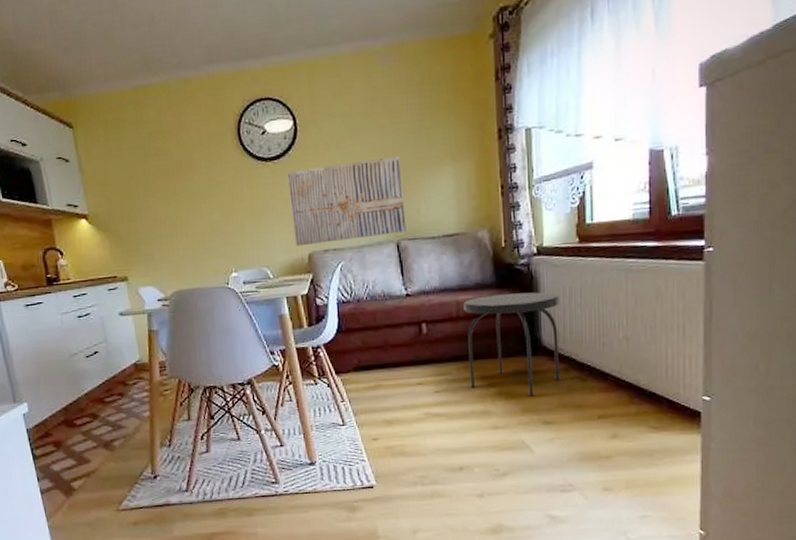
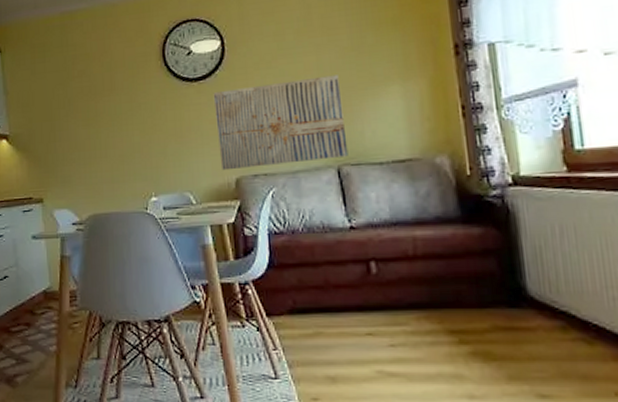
side table: present [464,292,561,397] -> none [422,229,557,360]

